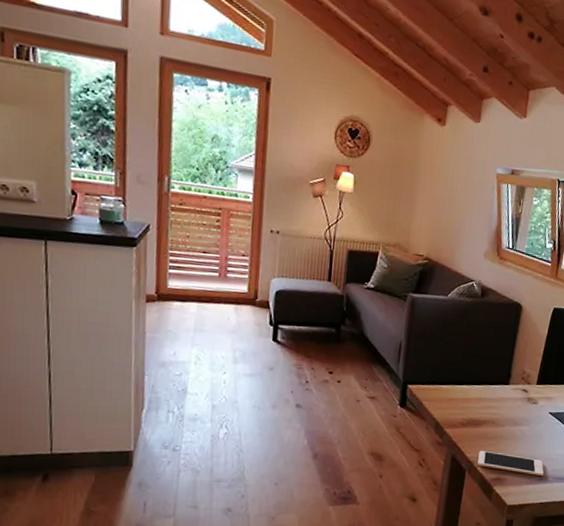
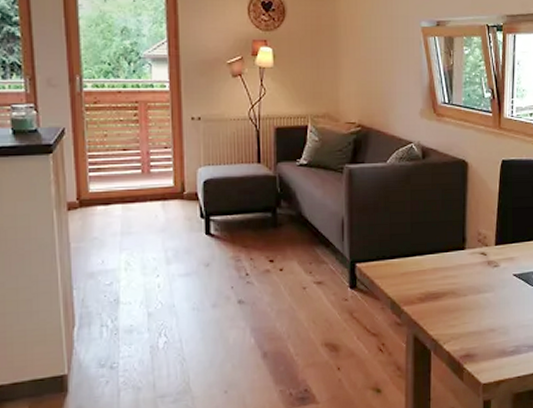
cell phone: present [477,450,544,477] -> none [443,325,517,347]

